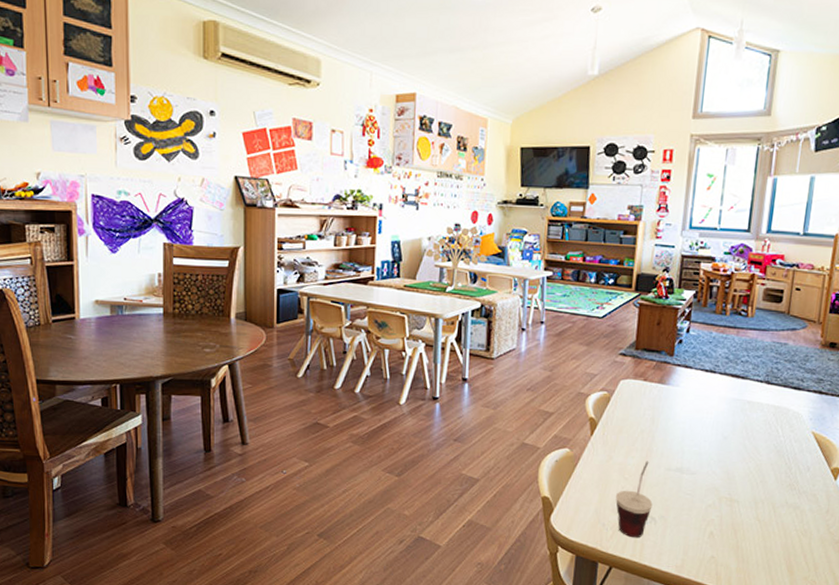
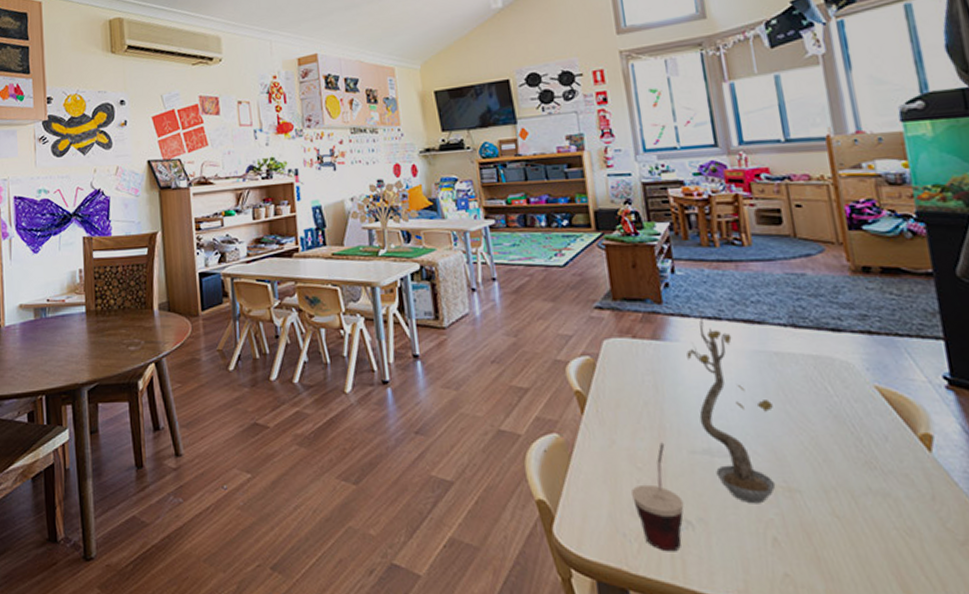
plant: none [679,363,736,509] -> present [687,309,776,504]

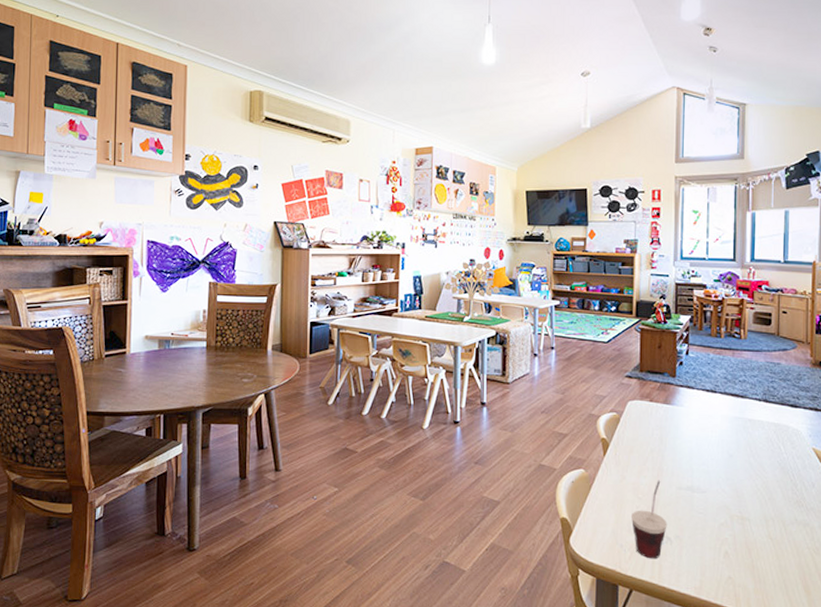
plant: present [687,309,776,504] -> none [687,383,741,528]

